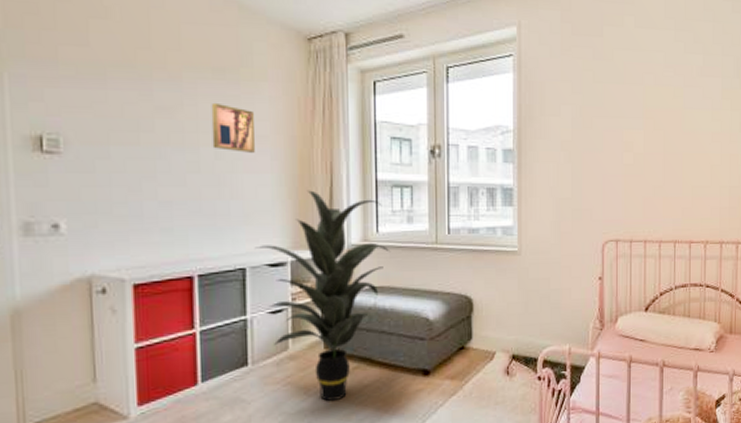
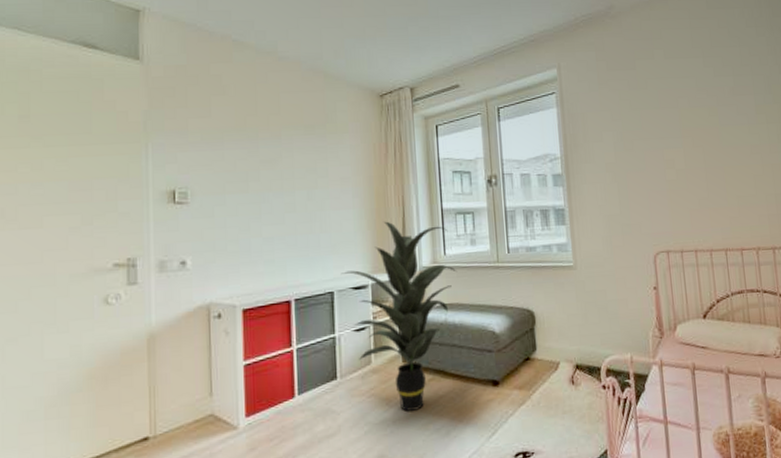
wall art: present [211,102,255,153] -> none [304,153,339,193]

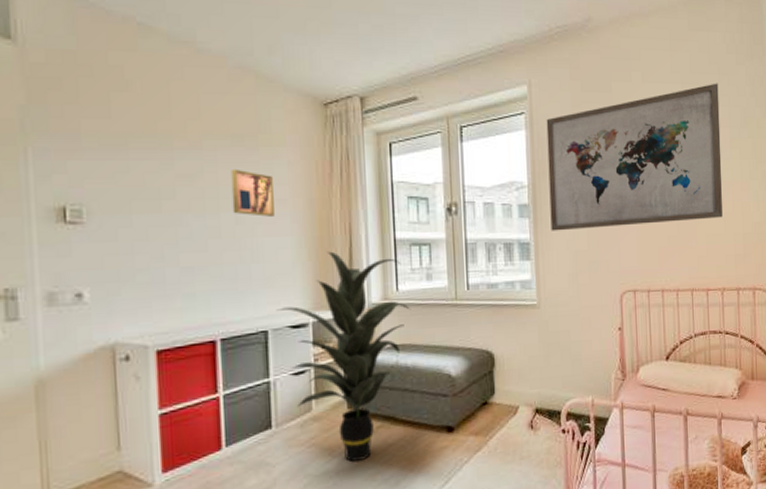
wall art: none [304,153,339,193] -> present [230,168,274,217]
wall art: none [575,54,753,198] -> present [546,83,723,231]

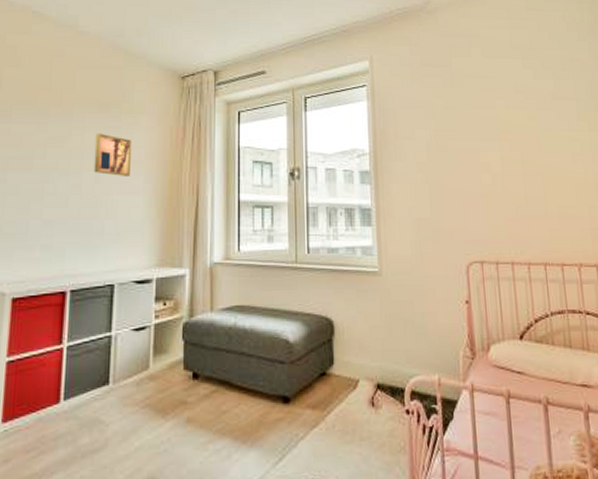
indoor plant: present [276,251,411,462] -> none [123,210,252,427]
wall art: present [546,83,723,231] -> none [387,58,574,198]

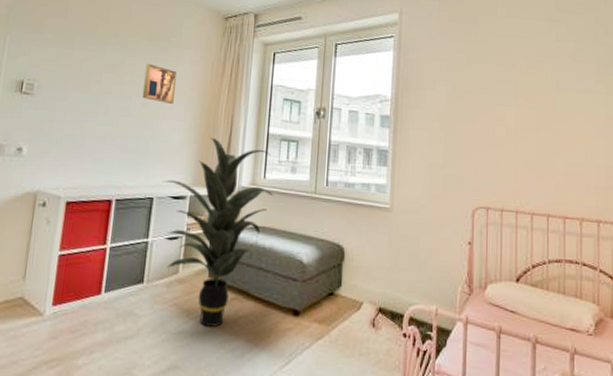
indoor plant: none [123,210,252,427] -> present [162,137,275,327]

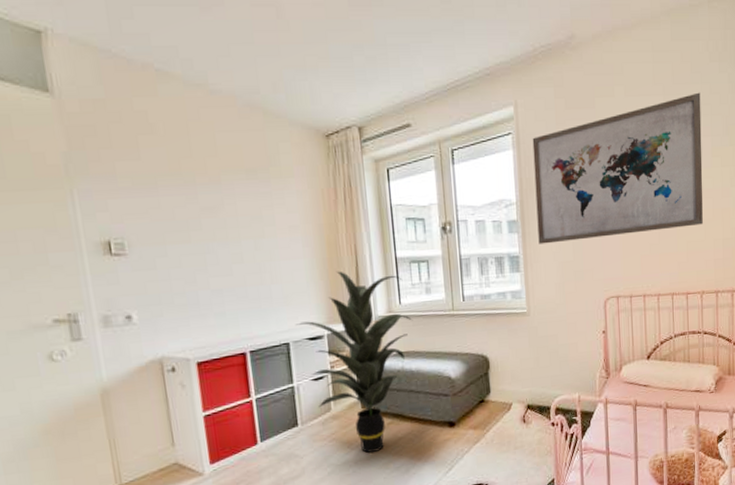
wall art: present [142,63,177,104] -> none [247,200,288,242]
wall art: none [409,22,585,149] -> present [532,92,703,244]

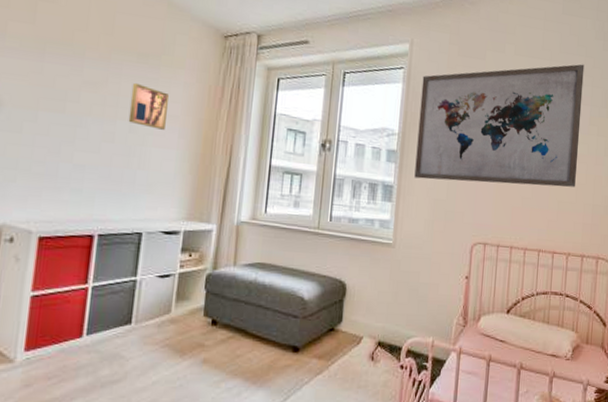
wall art: none [247,200,288,242] -> present [128,82,169,130]
indoor plant: present [295,271,413,453] -> none [152,168,276,366]

